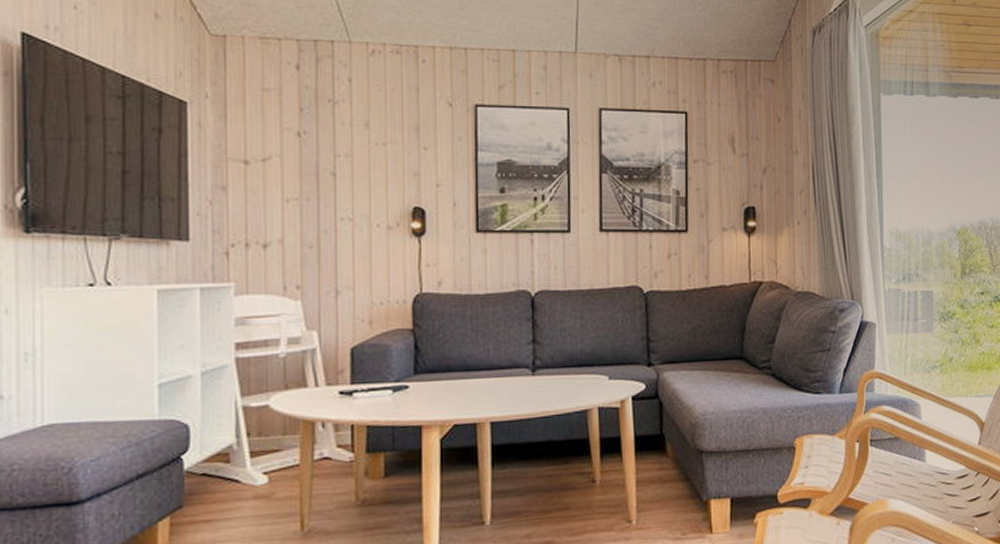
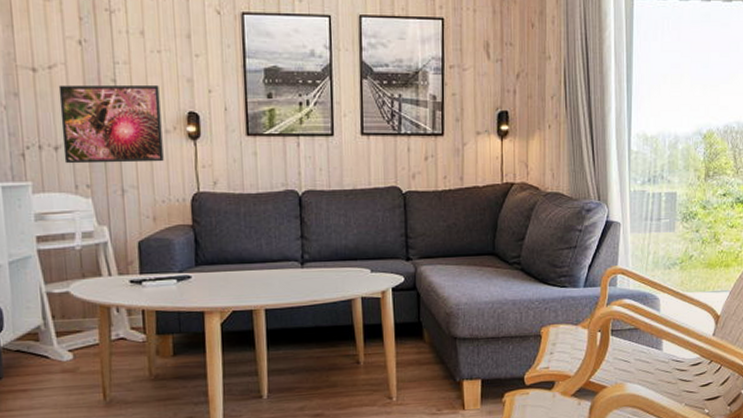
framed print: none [272,178,384,263] -> present [58,84,164,164]

